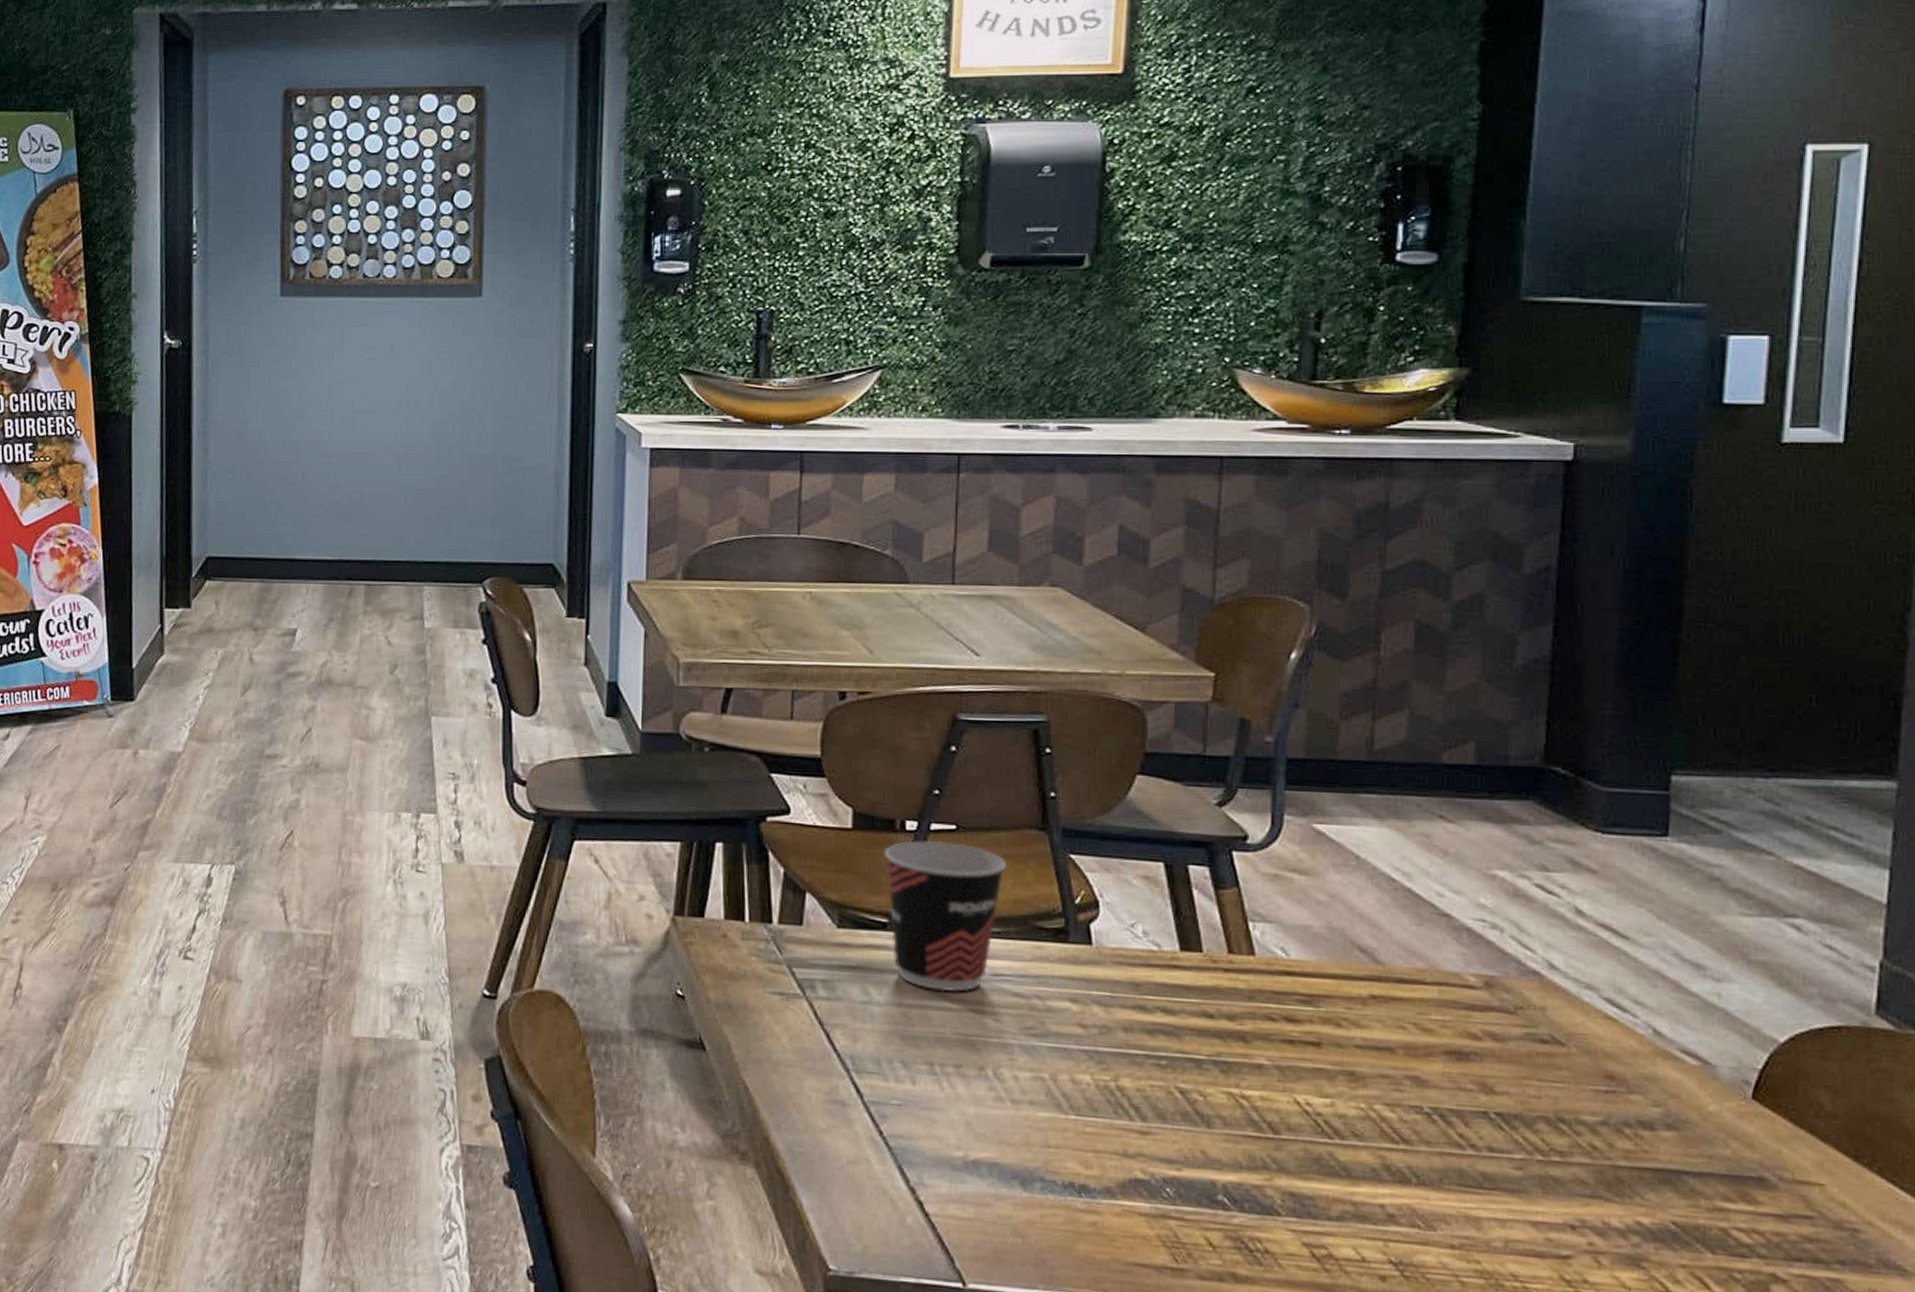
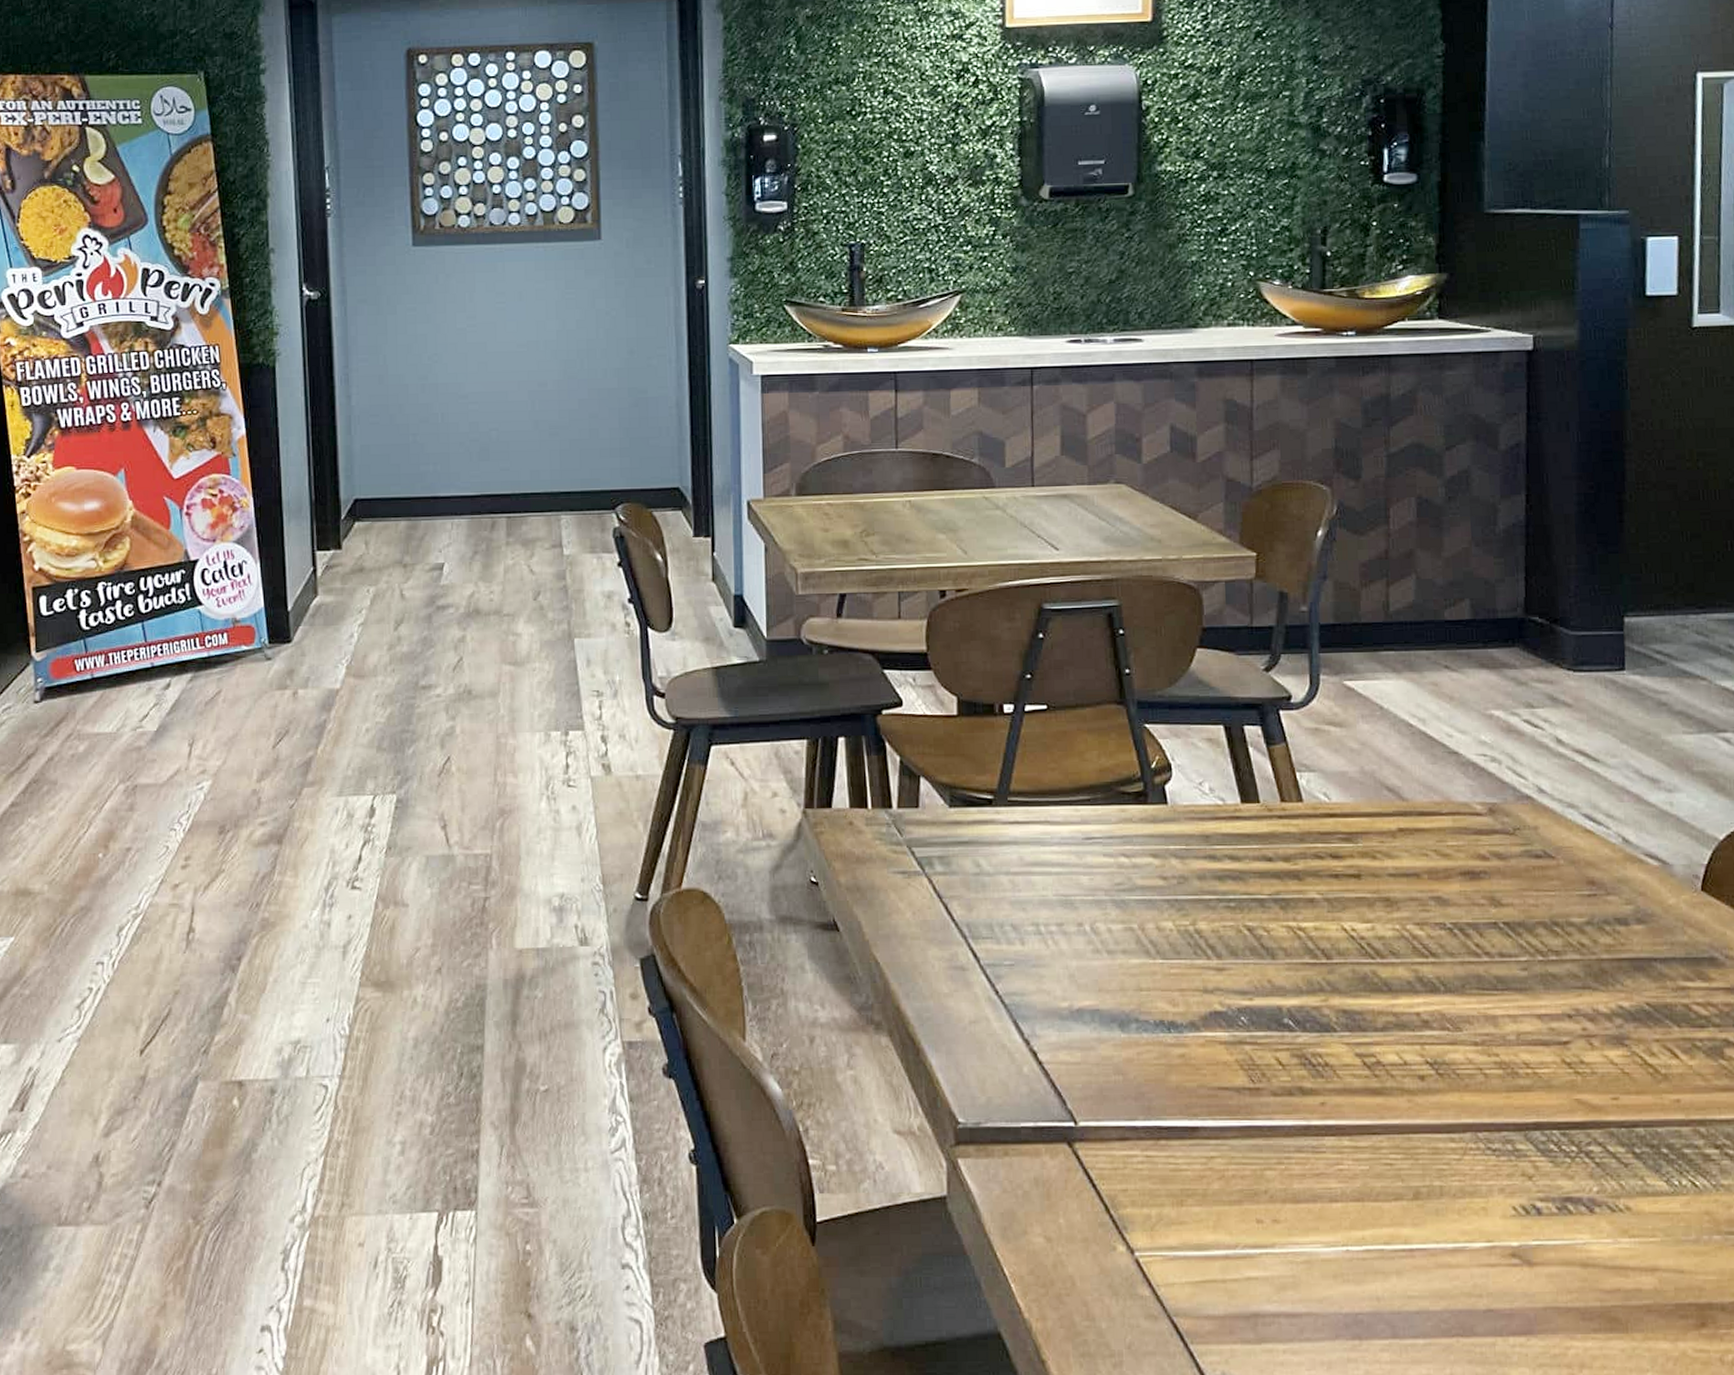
cup: present [883,840,1006,992] -> none [986,721,1092,858]

